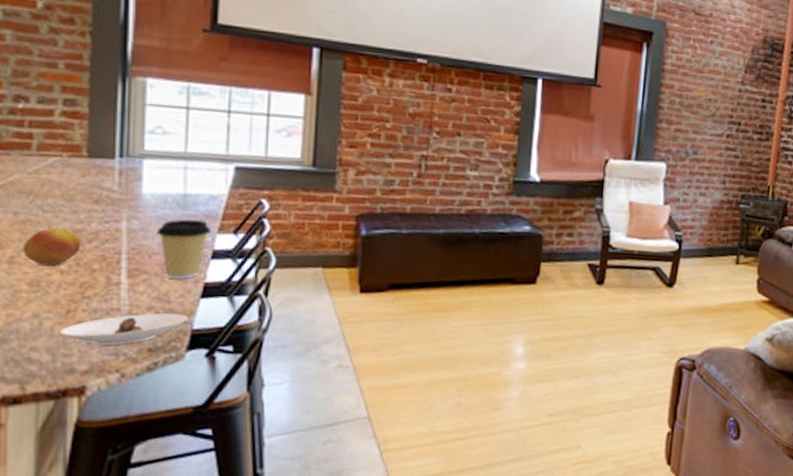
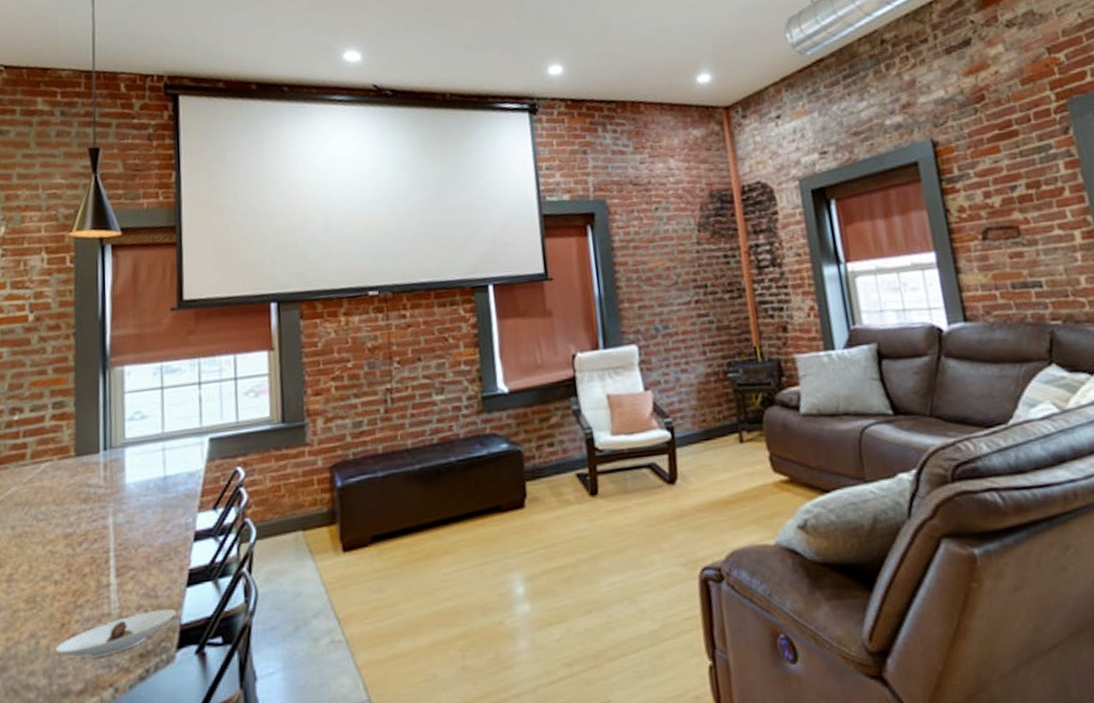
fruit: present [23,227,81,266] -> none [20,534,72,578]
coffee cup: present [157,219,212,280] -> none [141,500,192,571]

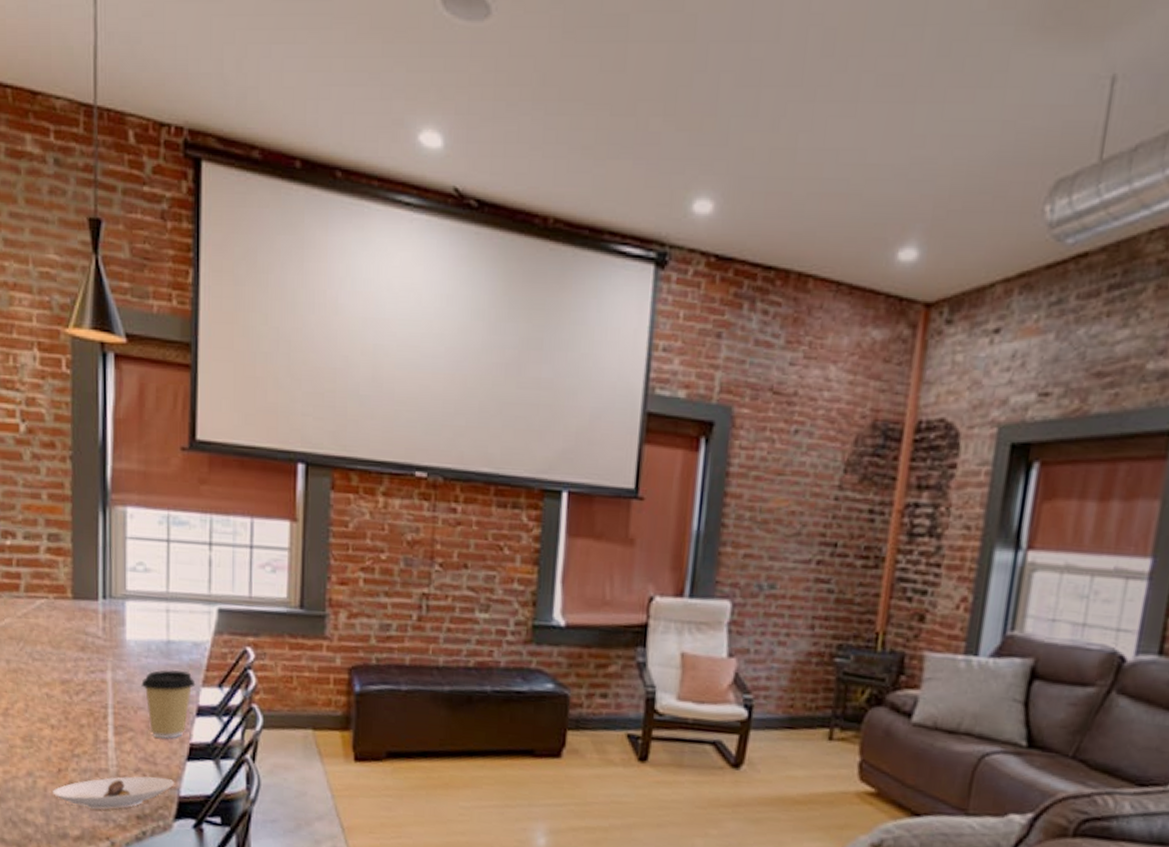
coffee cup: none [141,500,192,571] -> present [141,670,196,739]

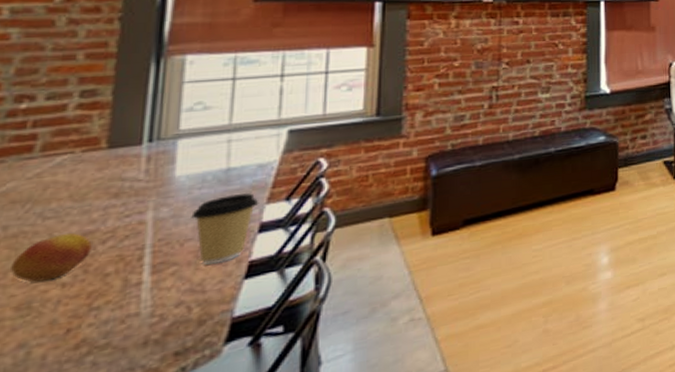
fruit: none [16,677,69,719] -> present [11,233,92,282]
saucer: present [52,776,174,810] -> none [53,303,227,364]

